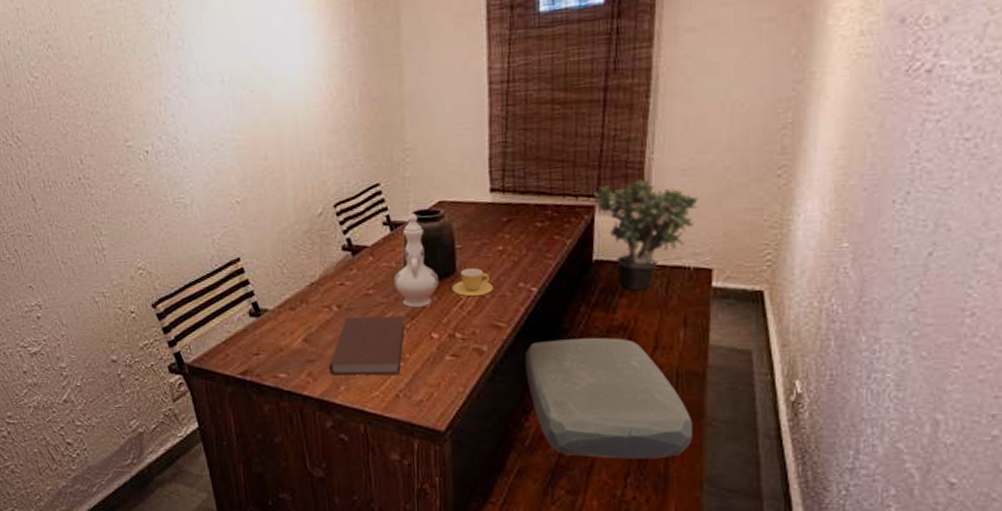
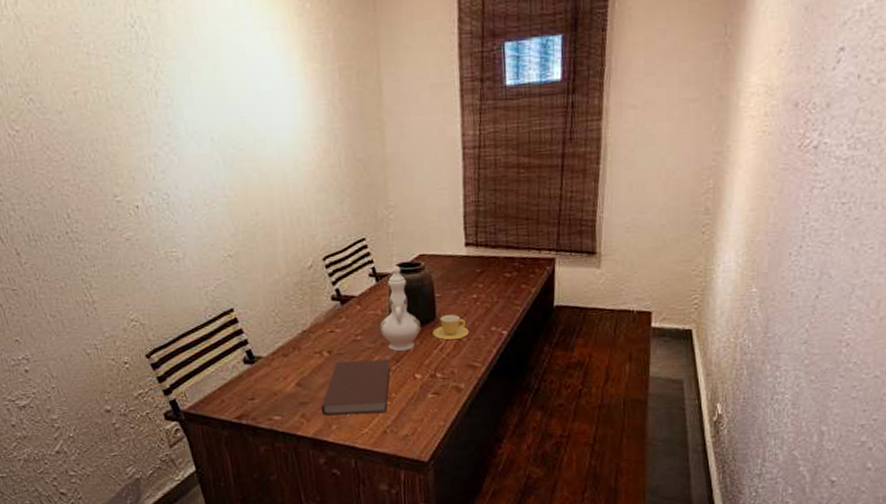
cushion: present [525,337,693,459] -> none [497,373,637,477]
potted plant: present [593,178,698,291] -> none [554,234,640,332]

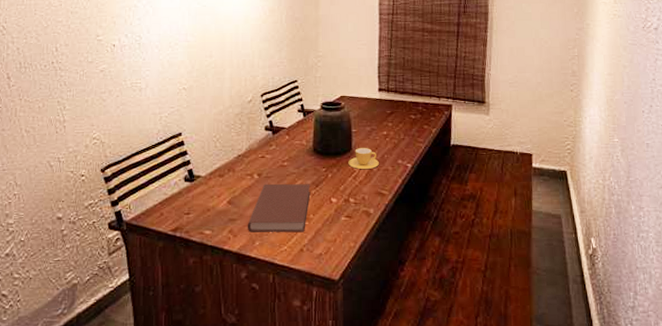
ewer: present [379,266,422,352] -> none [304,104,339,178]

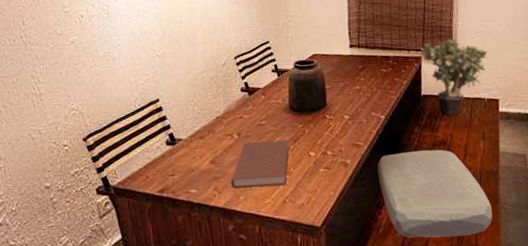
cup: present [348,147,380,170] -> none [324,102,354,124]
cushion: none [402,203,524,302] -> present [377,149,493,238]
potted plant: none [451,87,521,169] -> present [420,38,488,116]

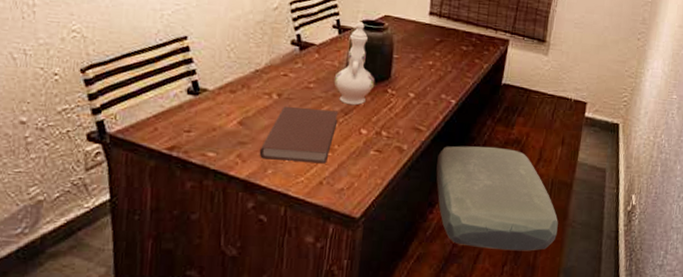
ewer: none [280,63,315,134] -> present [333,22,376,106]
potted plant: present [420,38,488,116] -> none [509,24,584,113]

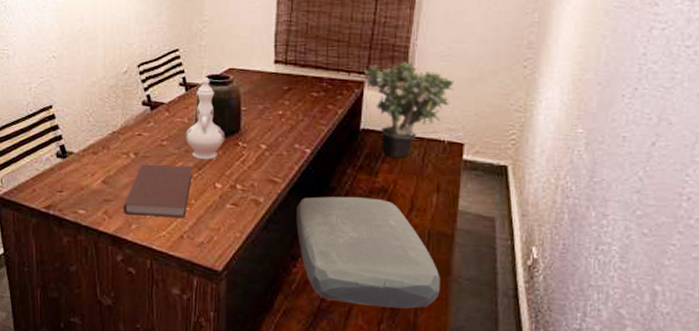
potted plant: none [509,24,584,113] -> present [364,61,454,159]

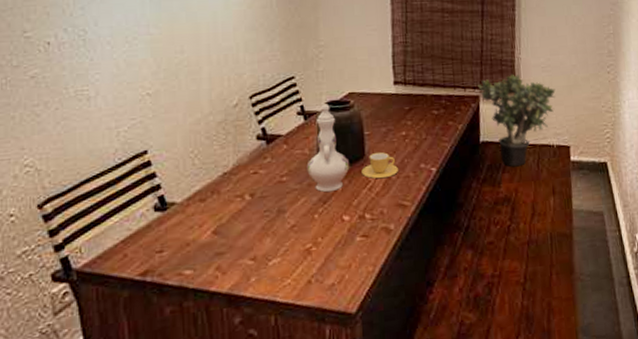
book: present [123,164,193,217] -> none [239,201,317,267]
cup: none [236,128,273,154] -> present [361,151,399,179]
cushion: present [296,196,440,309] -> none [427,208,567,322]

